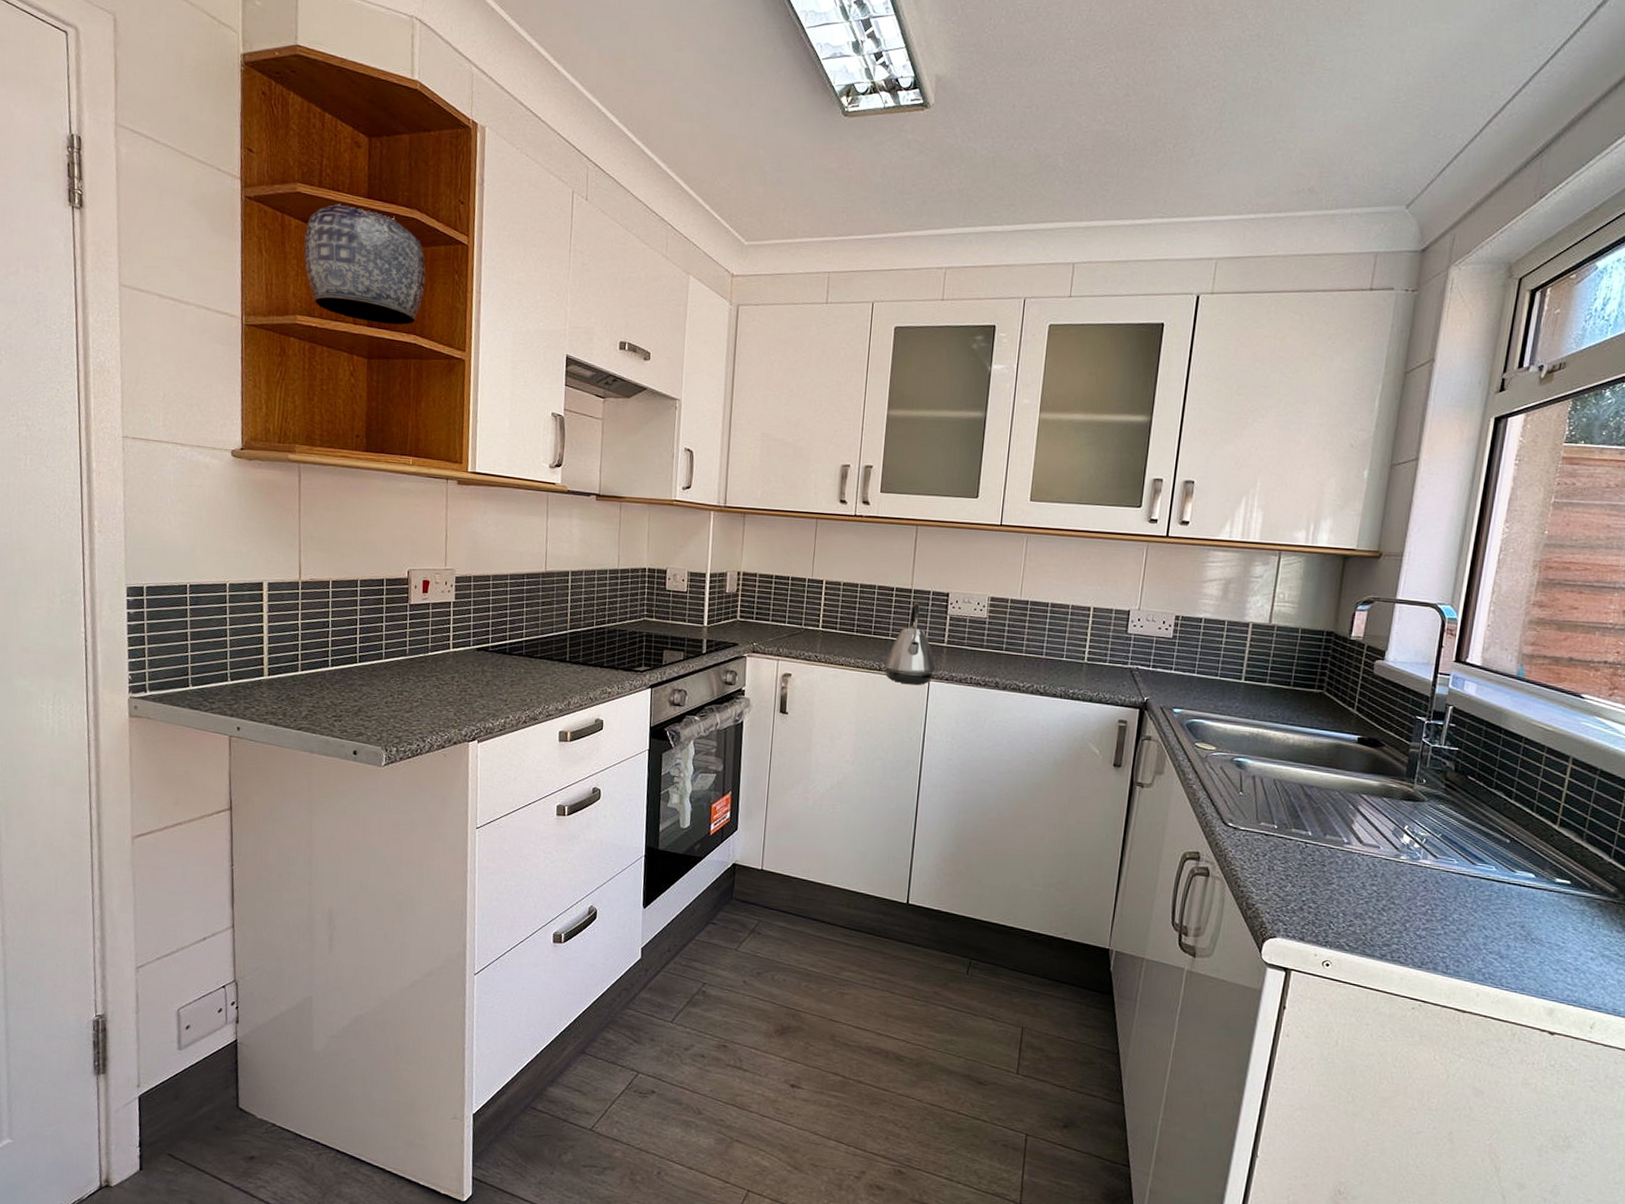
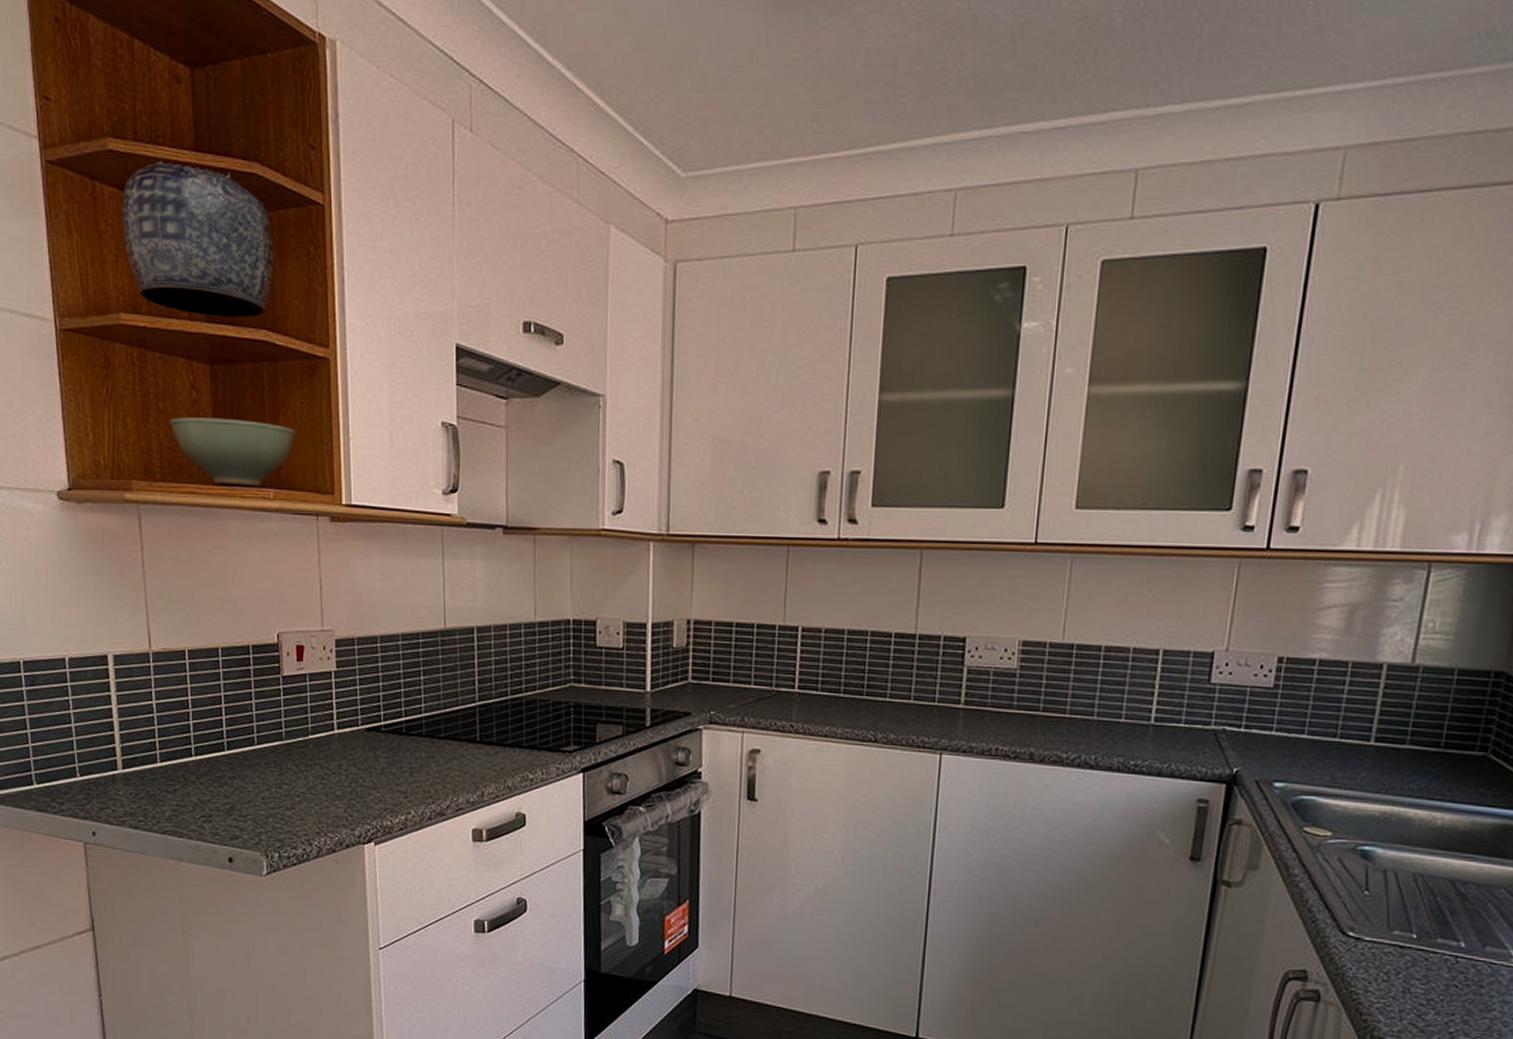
bowl: none [330,397,434,455] -> present [168,417,296,487]
kettle: present [884,602,936,685] -> none [881,650,949,759]

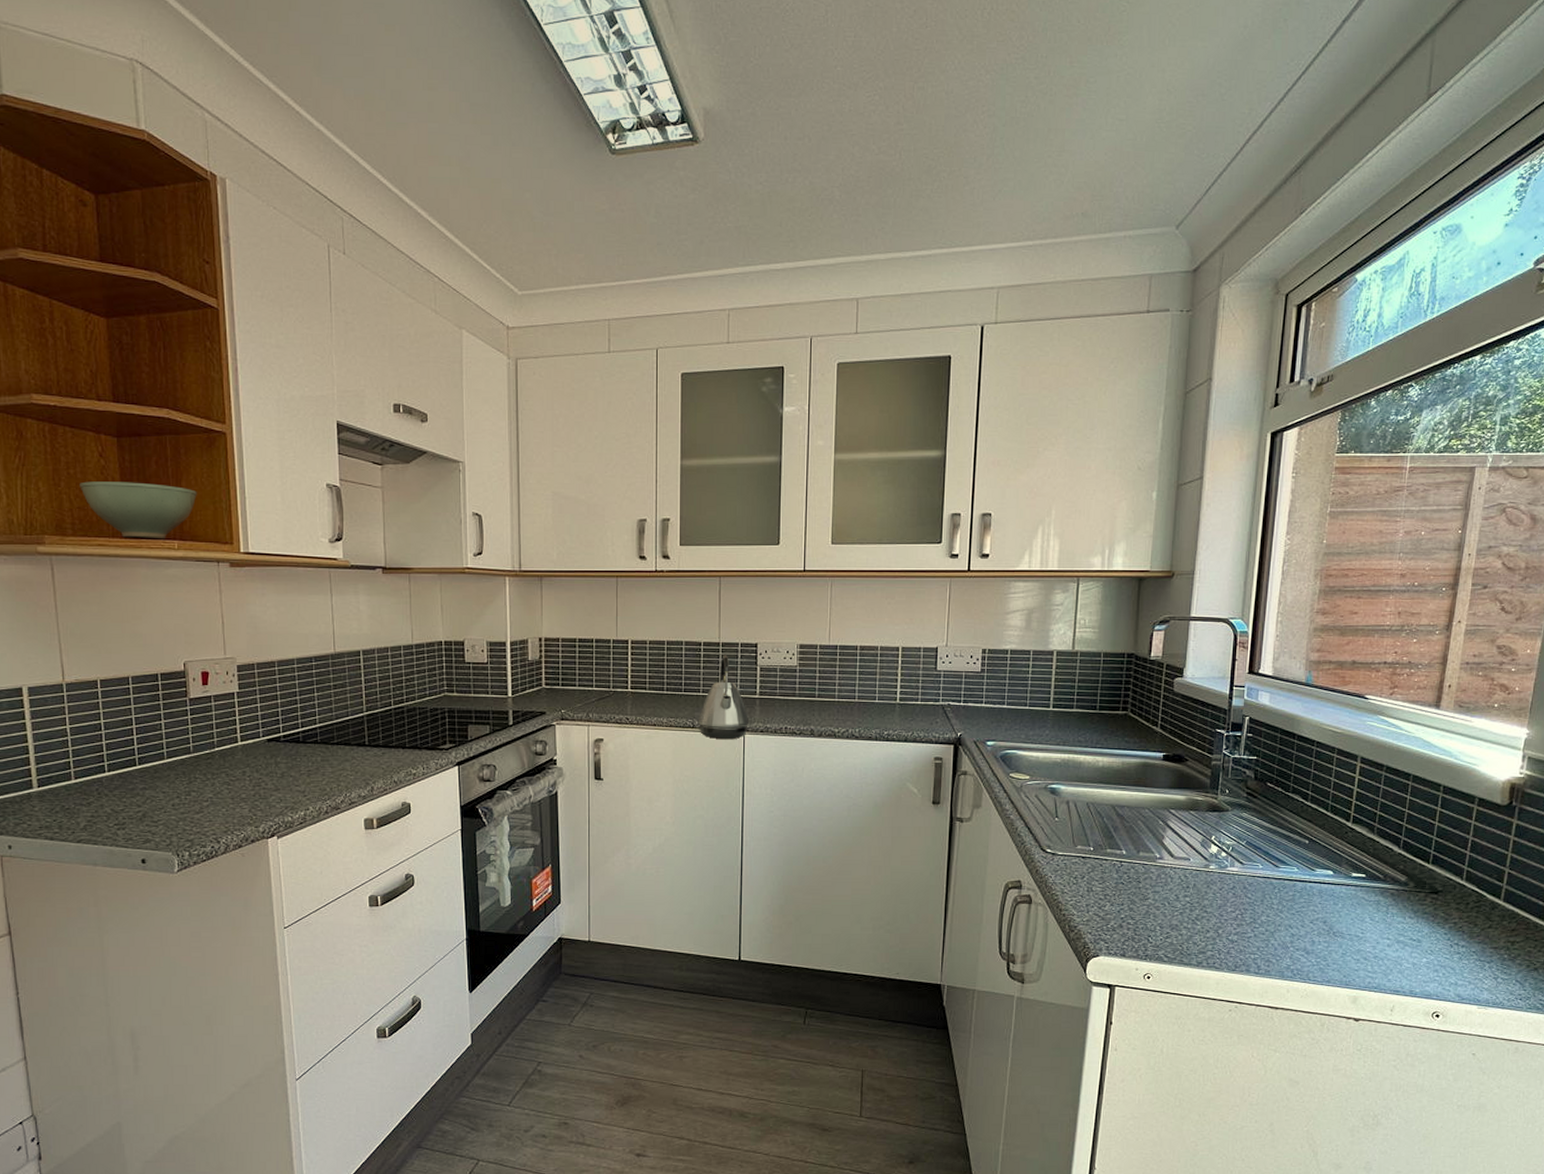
decorative jar: present [121,162,274,317] -> none [32,269,174,398]
kettle: none [881,650,949,759] -> present [697,655,750,739]

